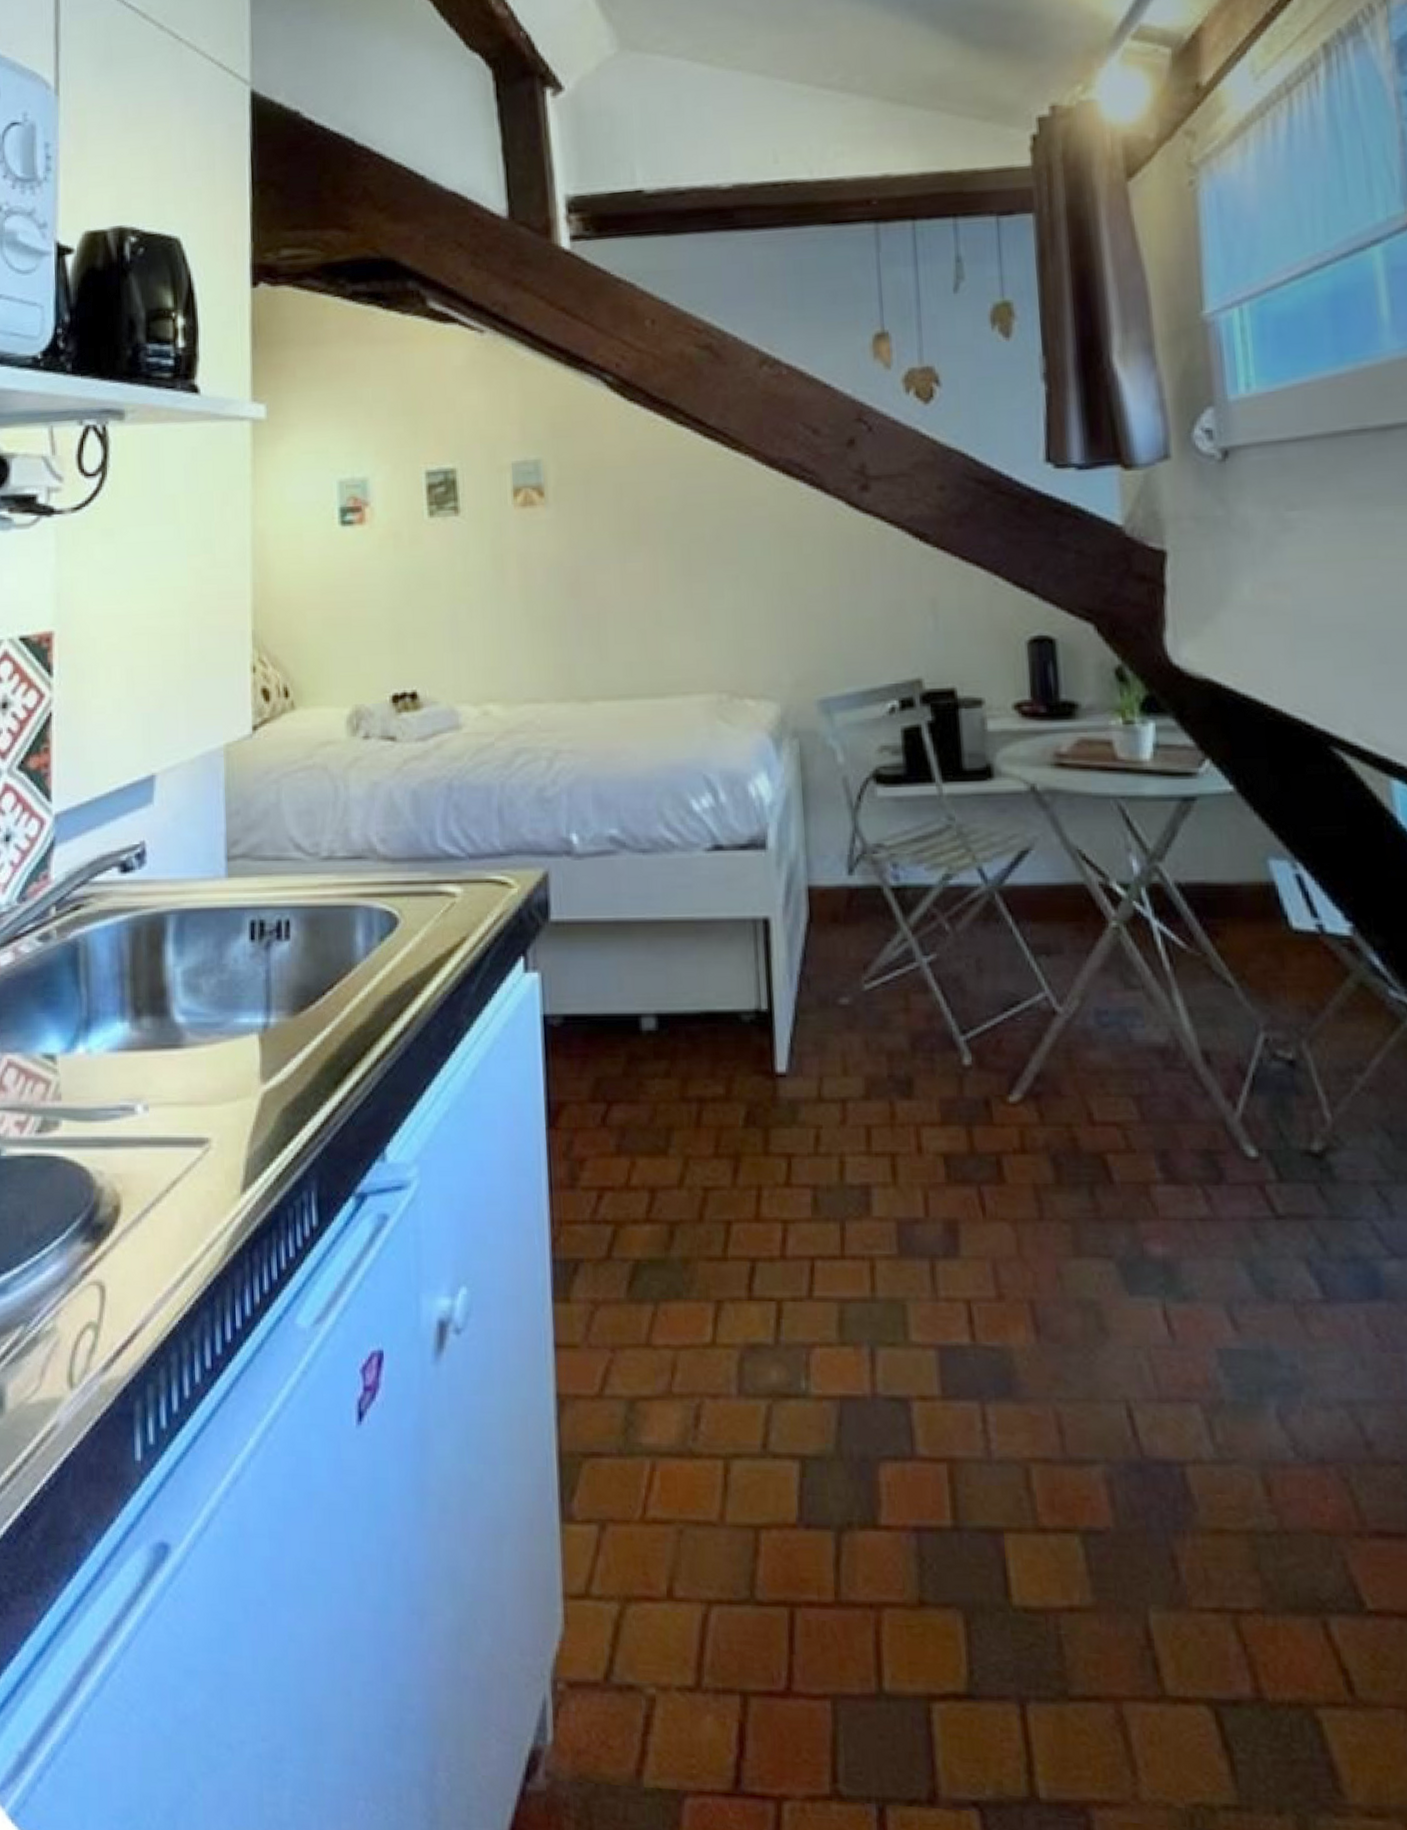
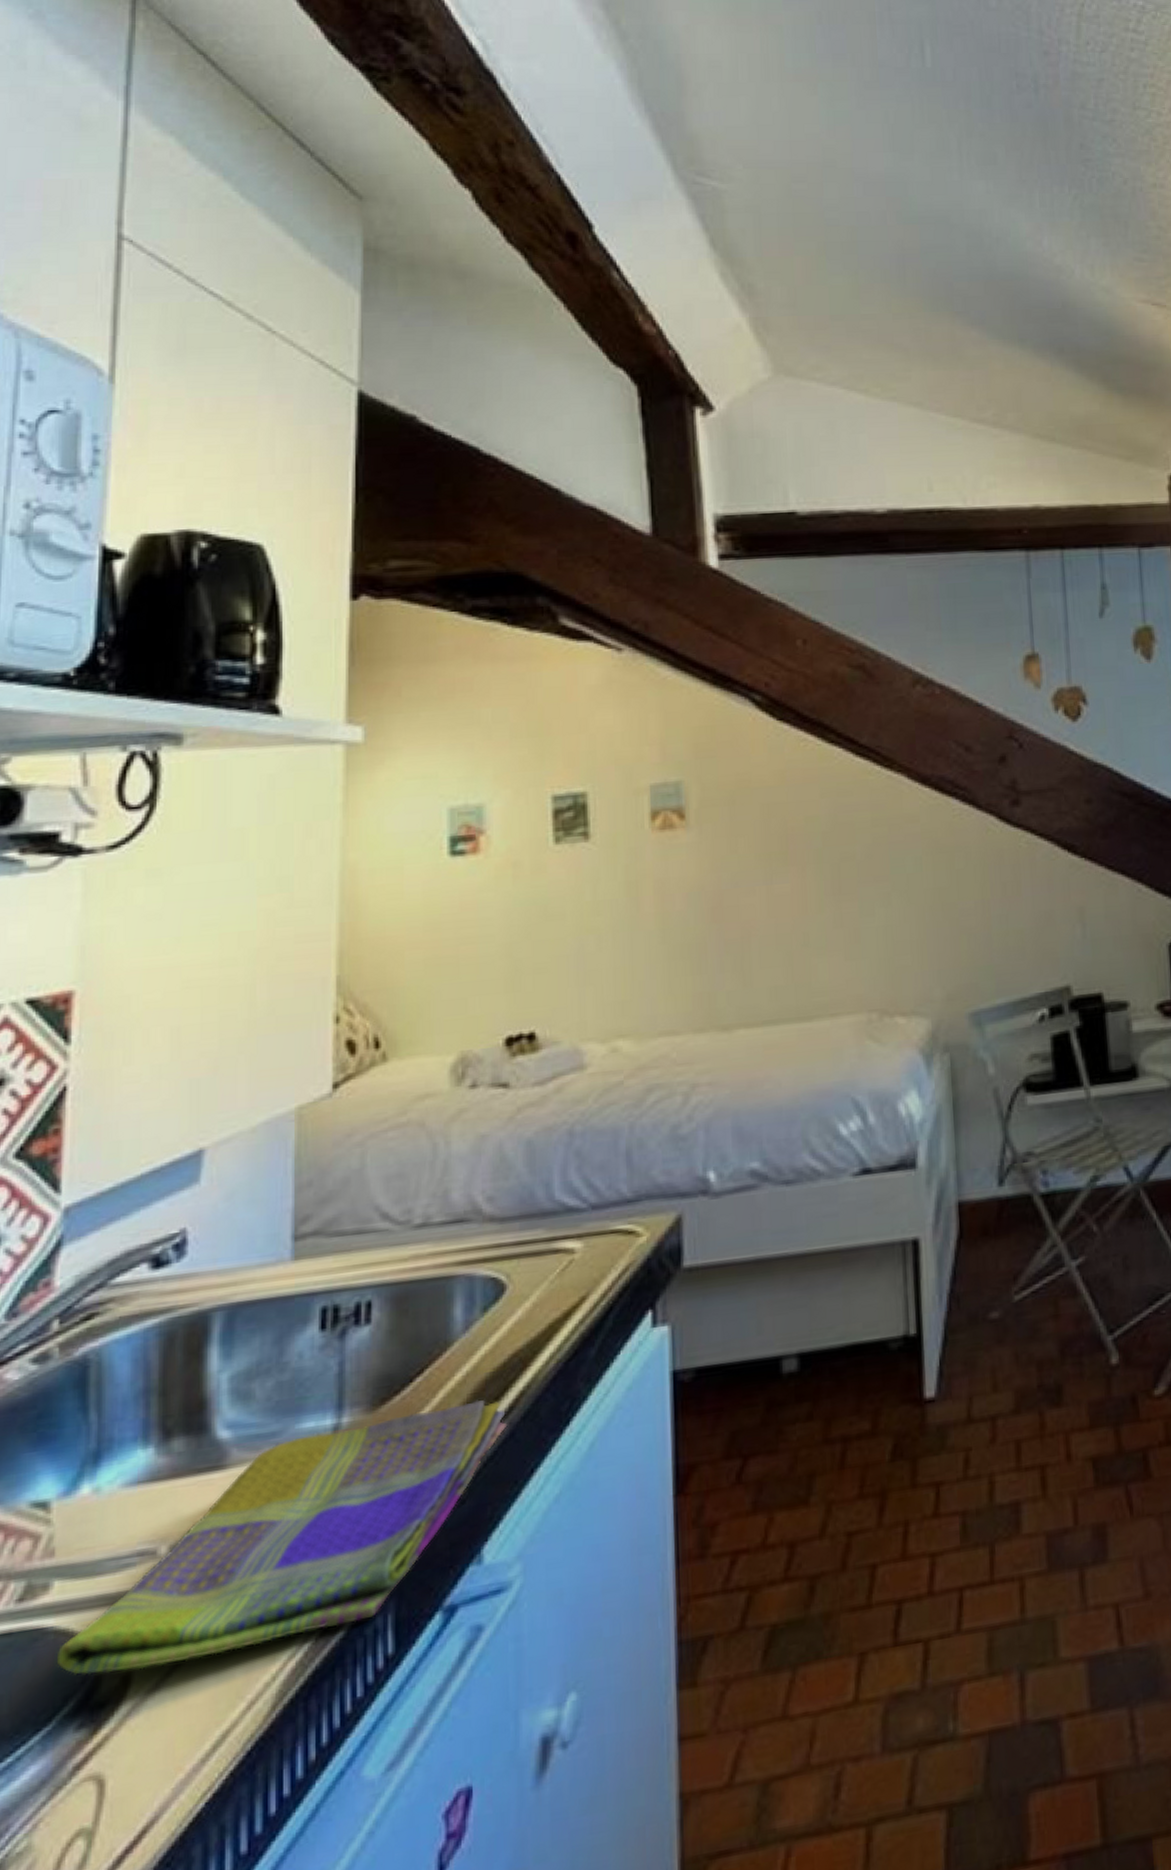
dish towel: none [66,1018,403,1203] -> present [56,1399,508,1675]

